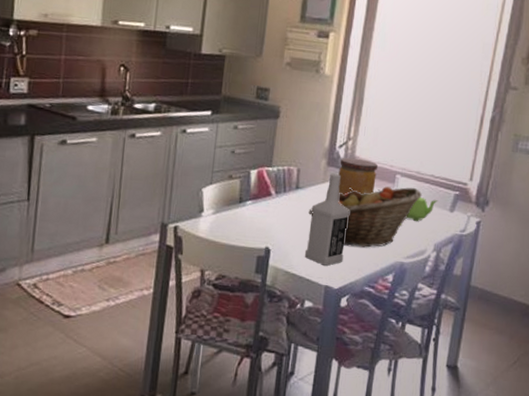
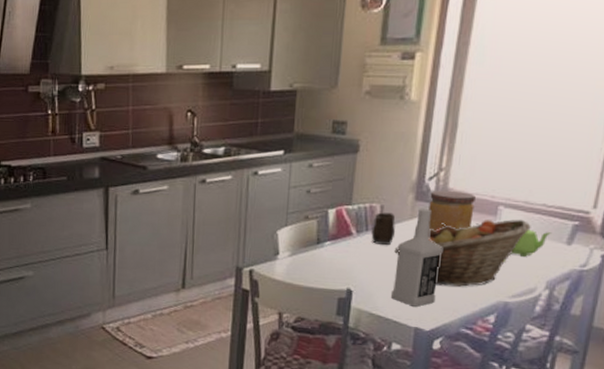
mug: none [288,175,310,206] -> present [371,212,396,245]

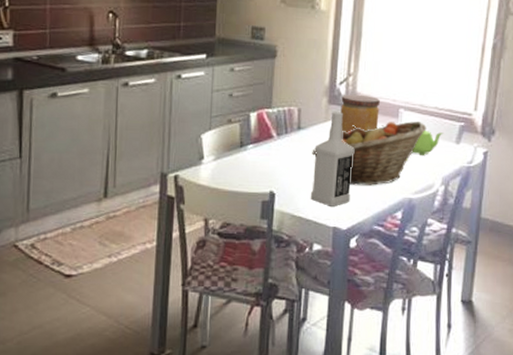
mug: present [371,212,396,245] -> none [290,115,313,147]

